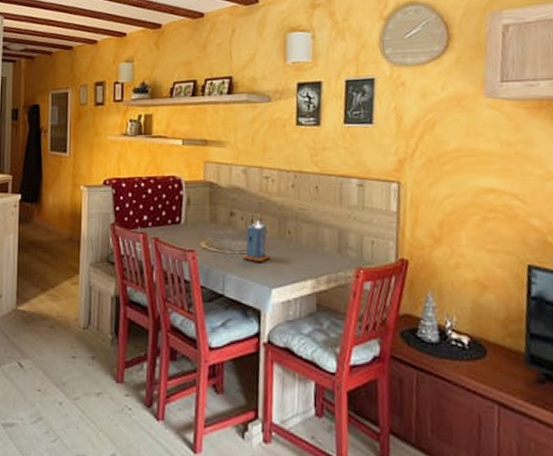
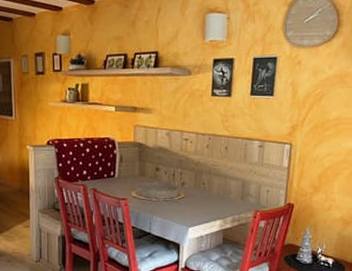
candle: present [242,221,272,262] -> none [165,175,189,207]

